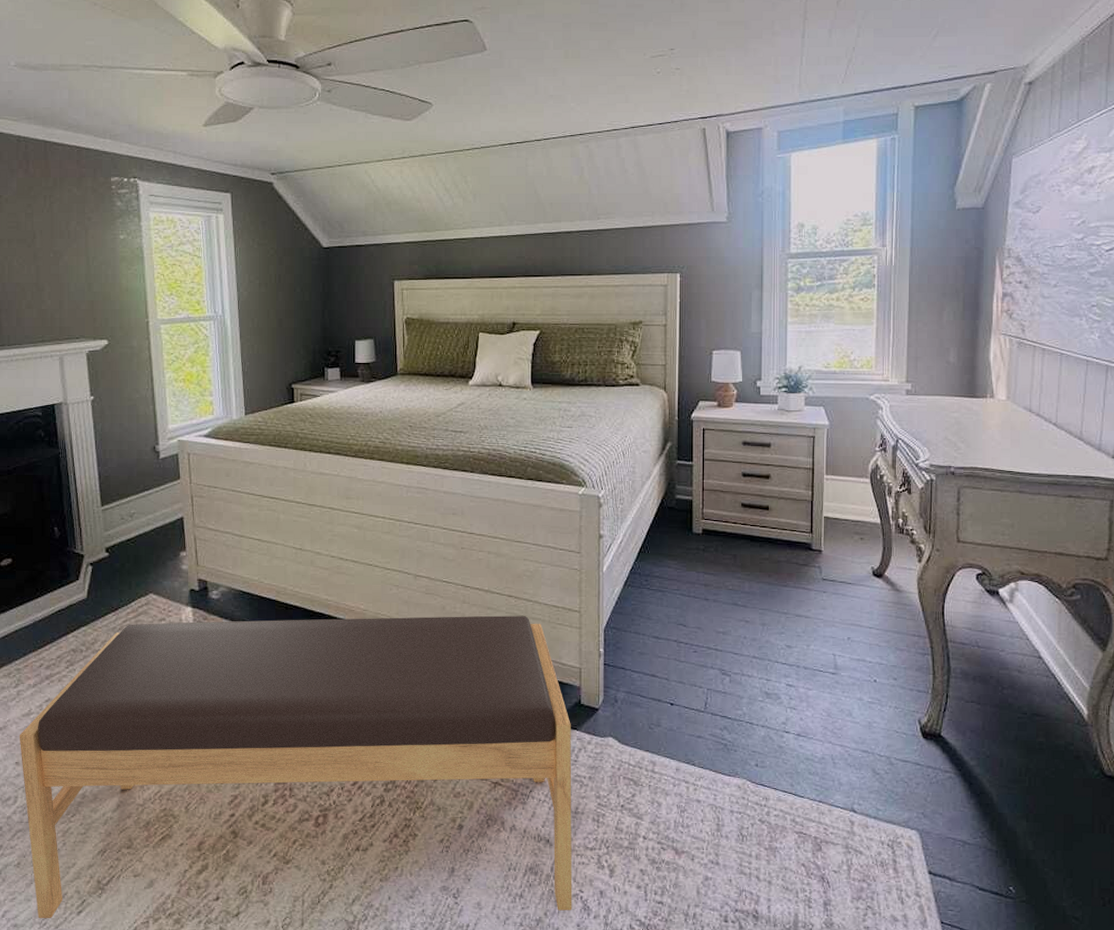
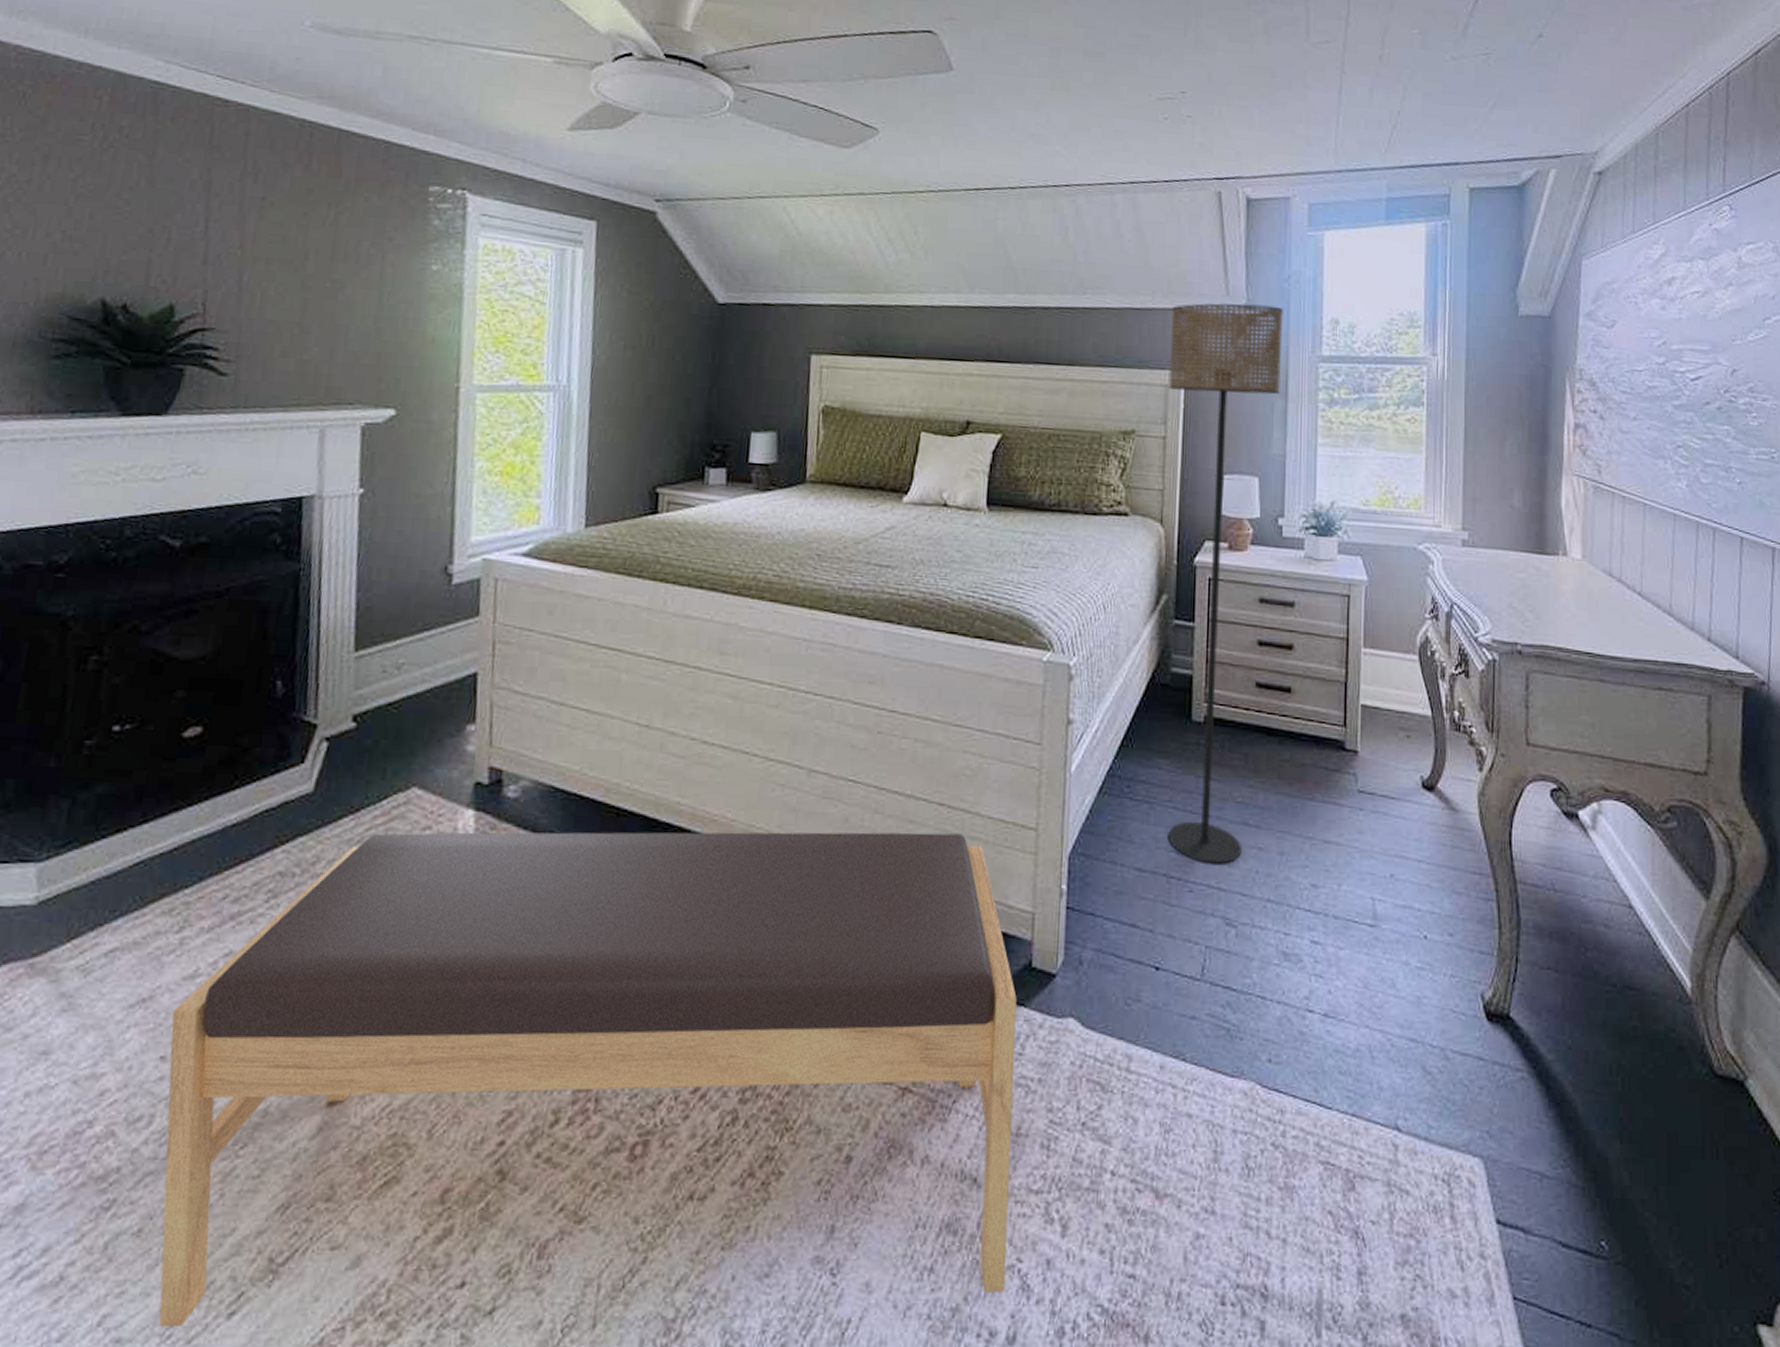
floor lamp: none [667,217,759,634] -> present [1168,303,1284,866]

